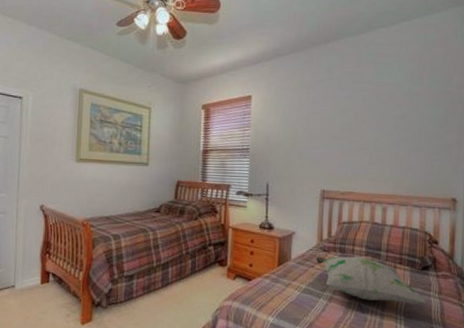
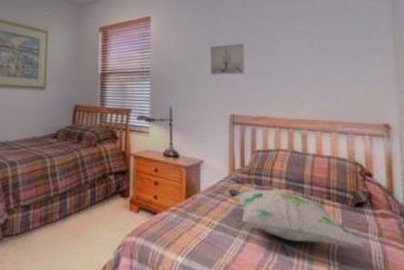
wall art: none [305,123,337,153] -> present [209,43,245,75]

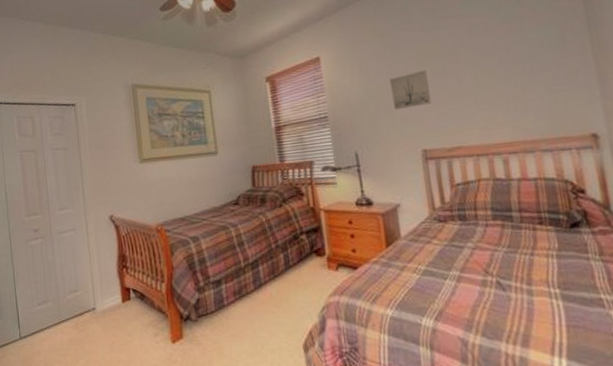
decorative pillow: present [227,188,366,249] -> none [430,221,588,275]

